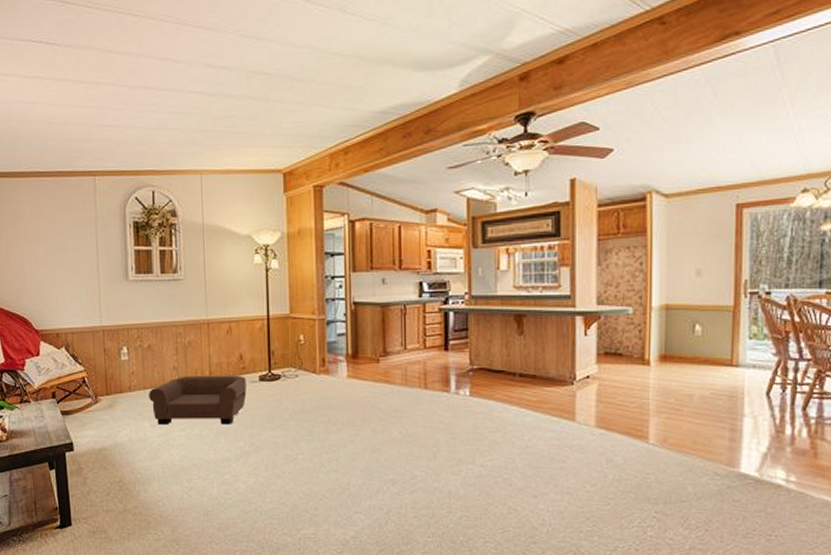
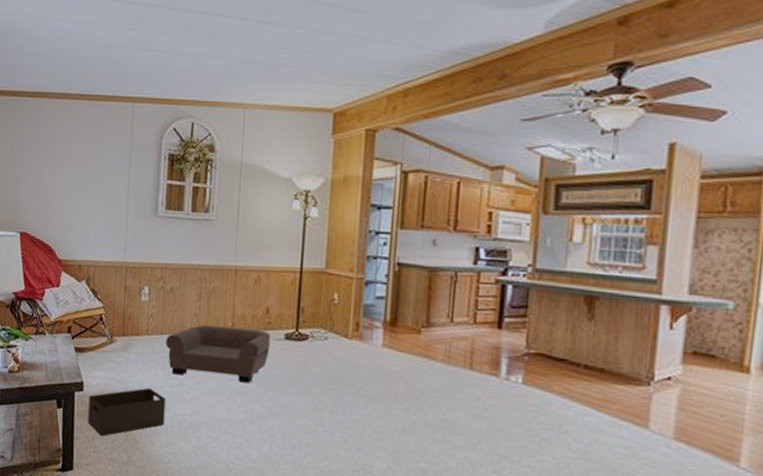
storage basket: none [80,440,155,490] -> present [88,387,166,436]

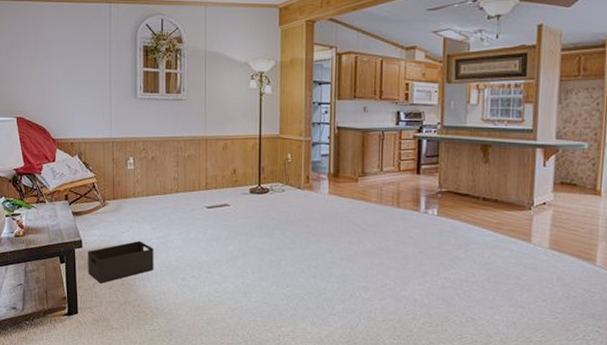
dog bed: present [166,324,271,384] -> none [151,185,238,231]

